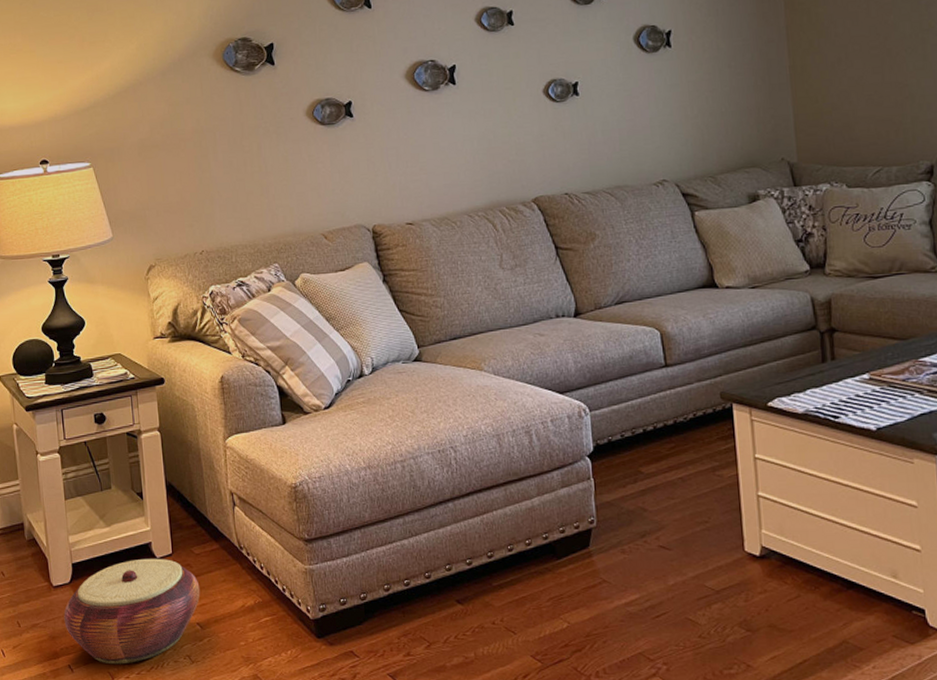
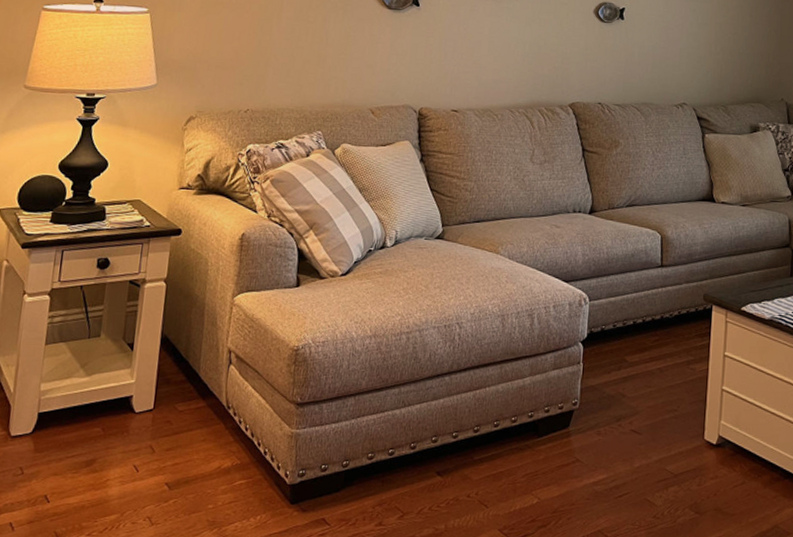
woven basket: present [63,558,200,665] -> none [15,412,177,524]

